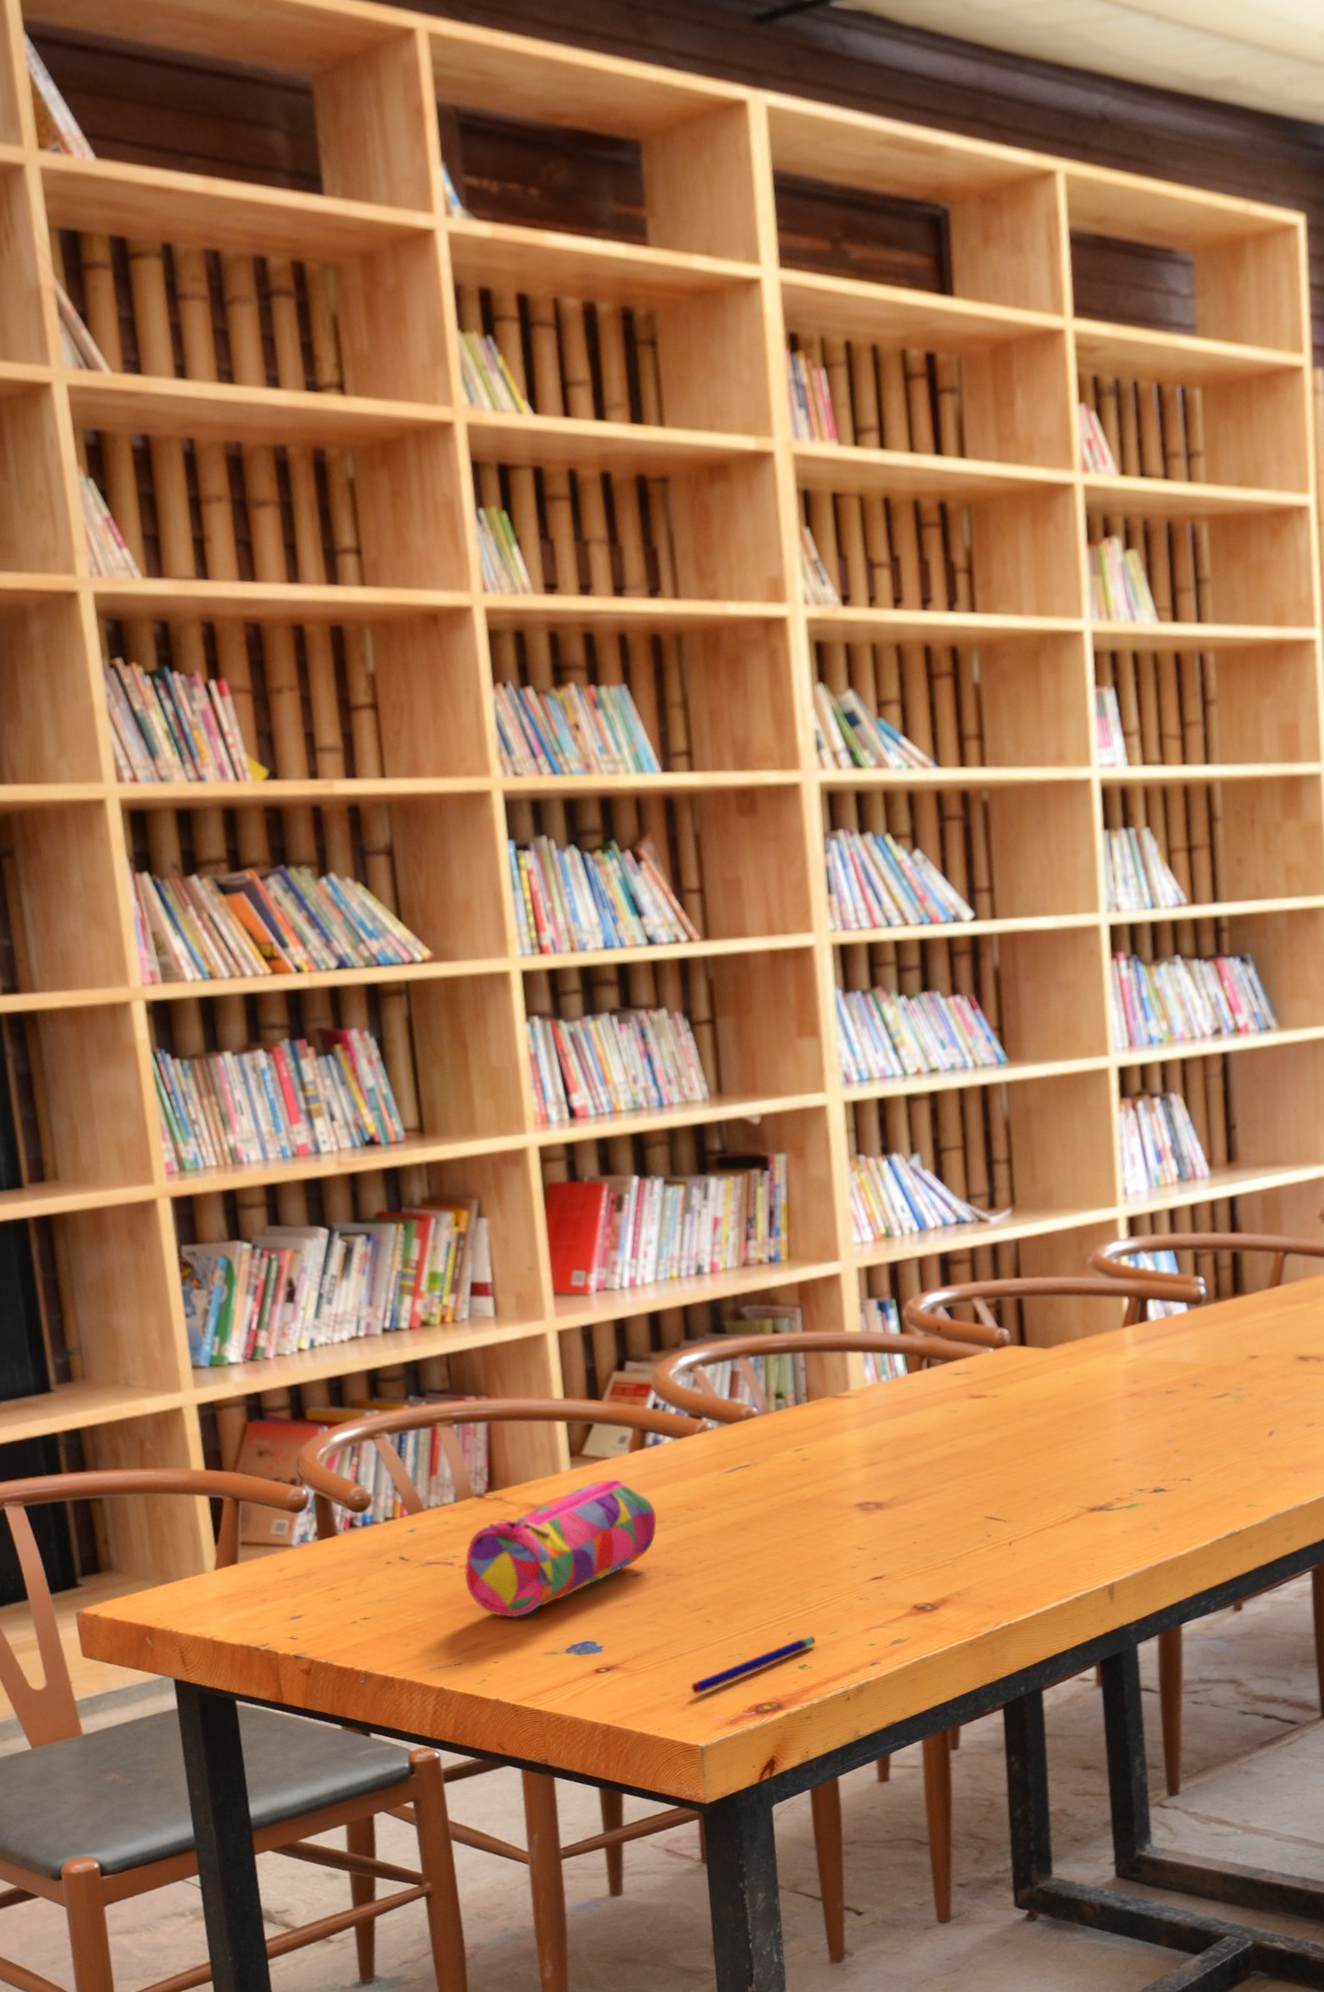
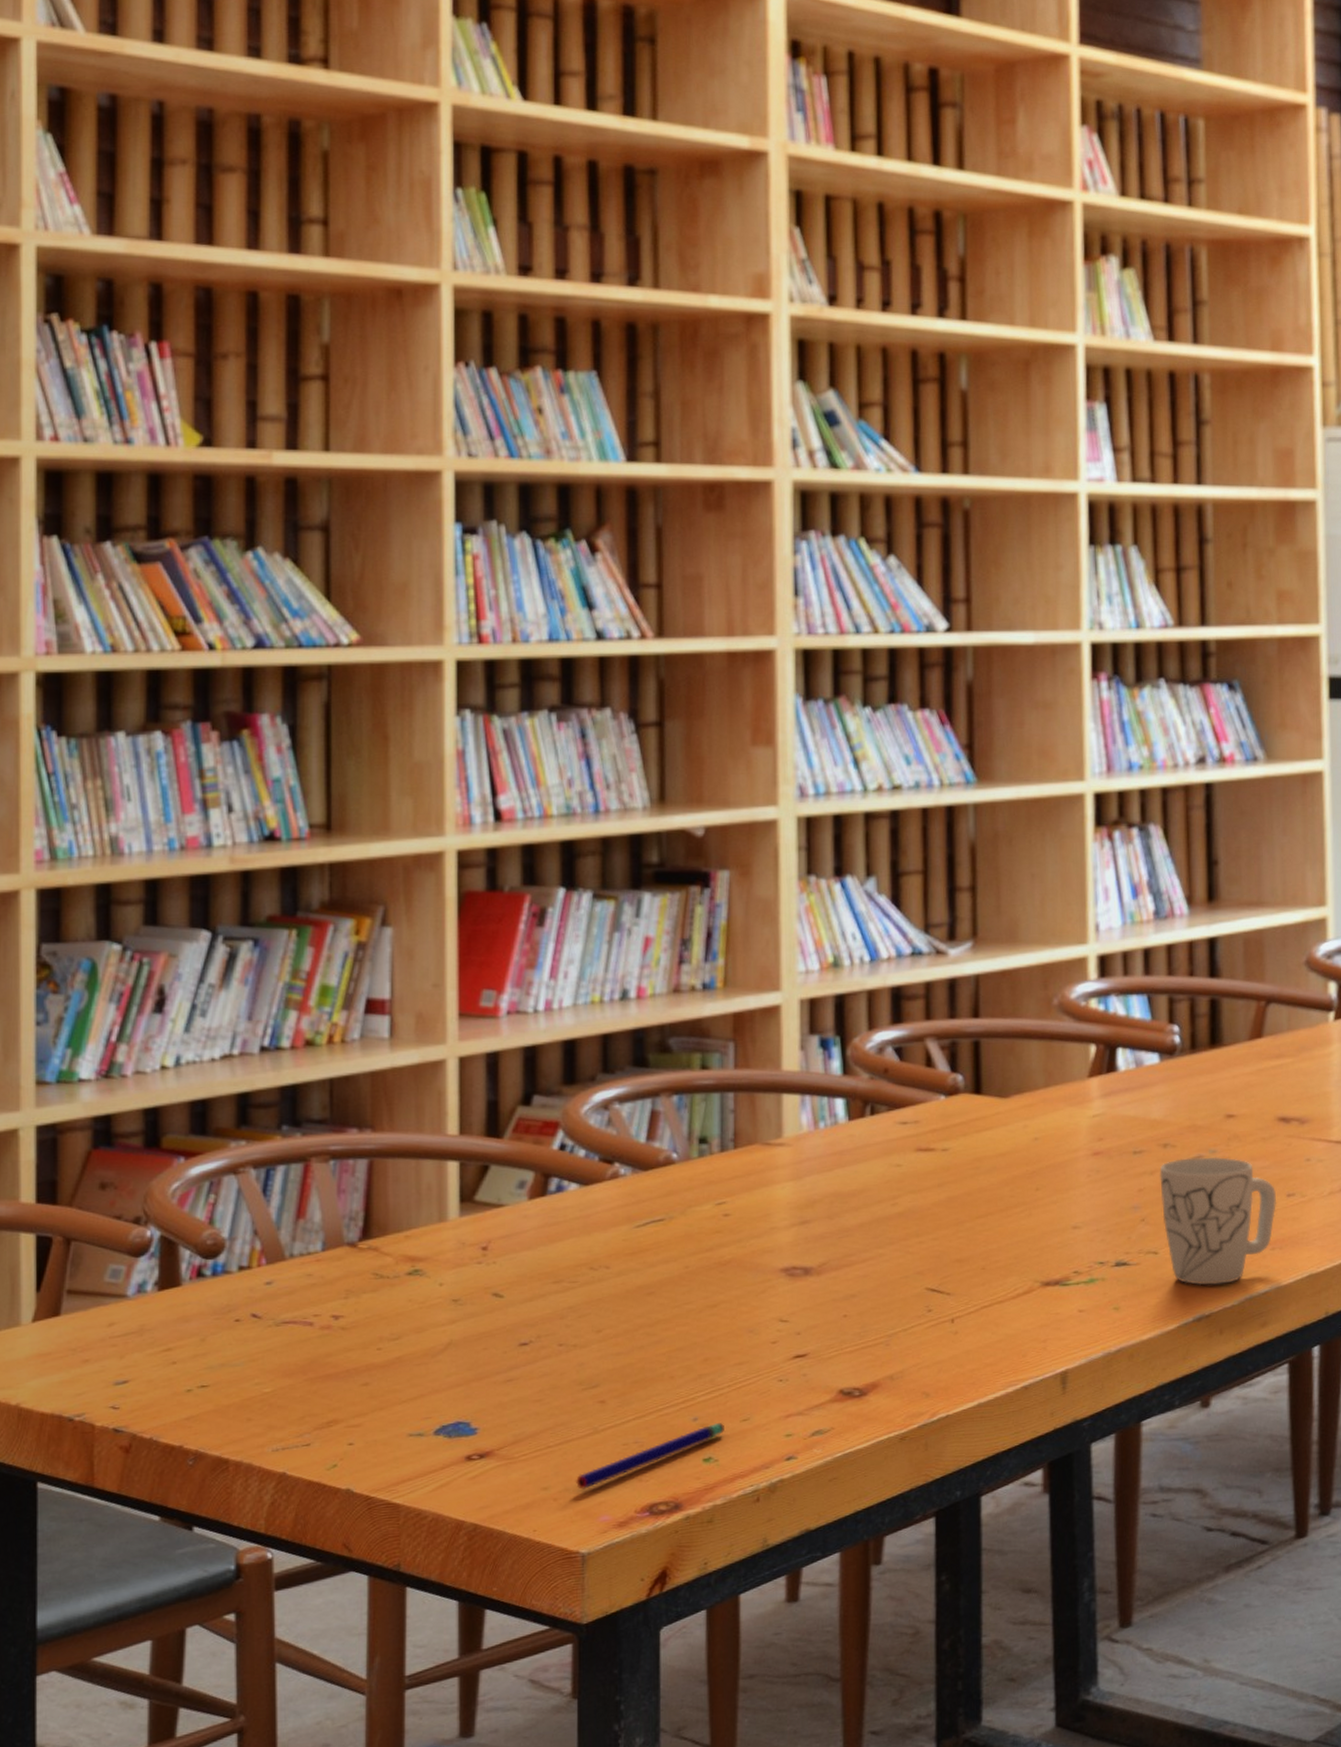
pencil case: present [464,1479,657,1618] -> none [324,1230,554,1391]
mug: none [1190,1393,1298,1507] -> present [1159,1156,1276,1286]

